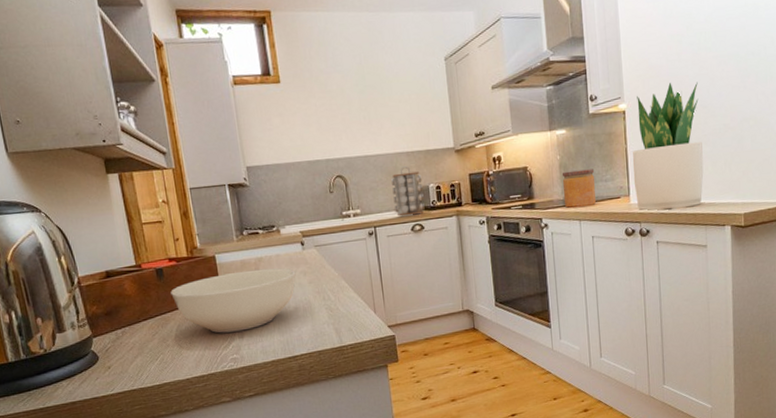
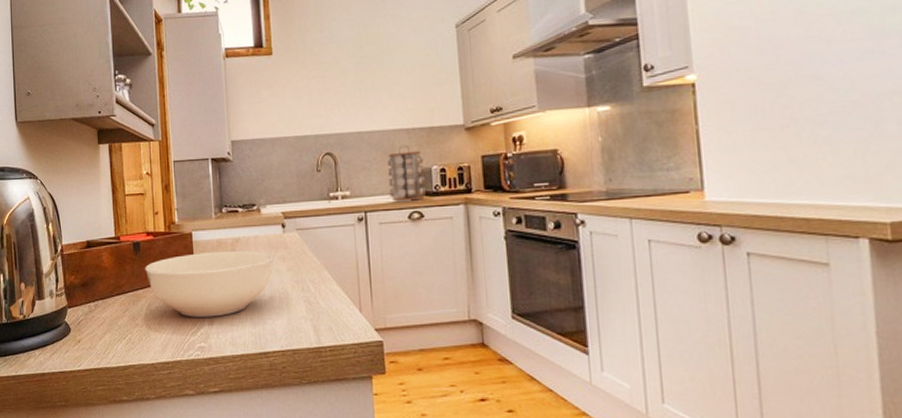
jar: present [562,169,596,208] -> none [604,154,653,202]
planter: present [632,82,704,210] -> none [707,46,820,211]

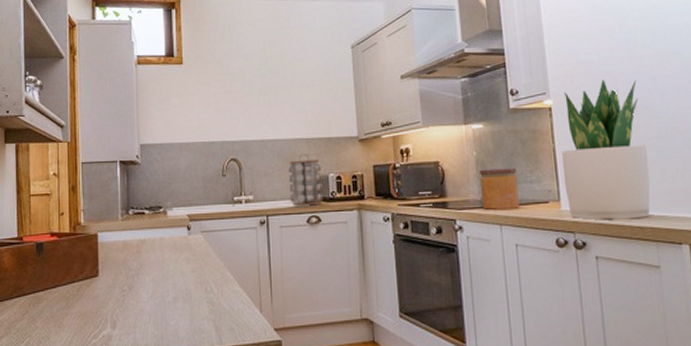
bowl: present [145,250,274,317] -> none [48,252,179,319]
jar: none [604,154,653,202] -> present [478,168,519,210]
planter: none [707,46,820,211] -> present [562,80,650,220]

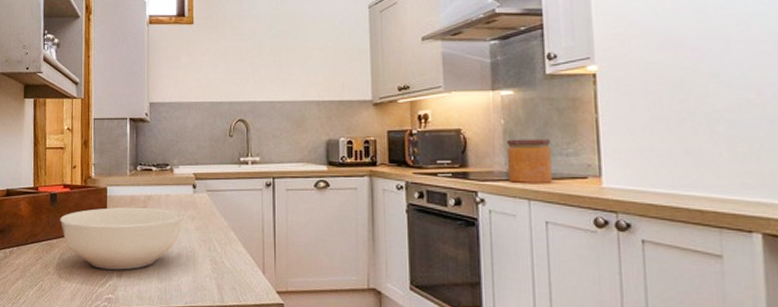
bowl: none [48,252,179,319] -> present [60,207,184,270]
spice rack: present [289,153,323,207] -> none [297,116,332,171]
planter: present [562,80,650,220] -> none [606,44,715,201]

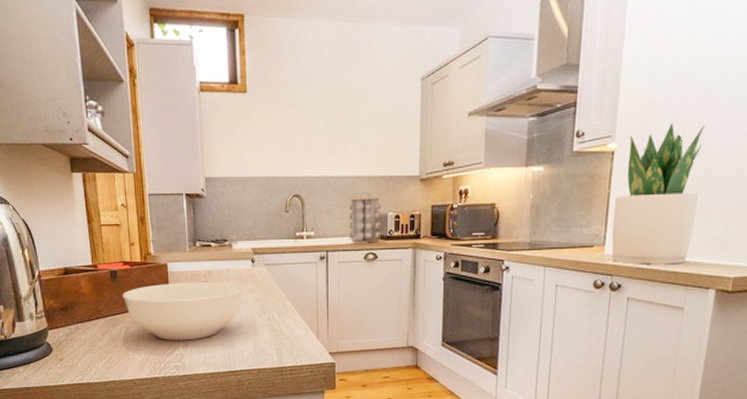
spice rack: none [297,116,332,171] -> present [349,191,381,244]
jar: present [506,139,552,183] -> none [530,212,570,252]
planter: none [606,44,715,201] -> present [611,124,705,265]

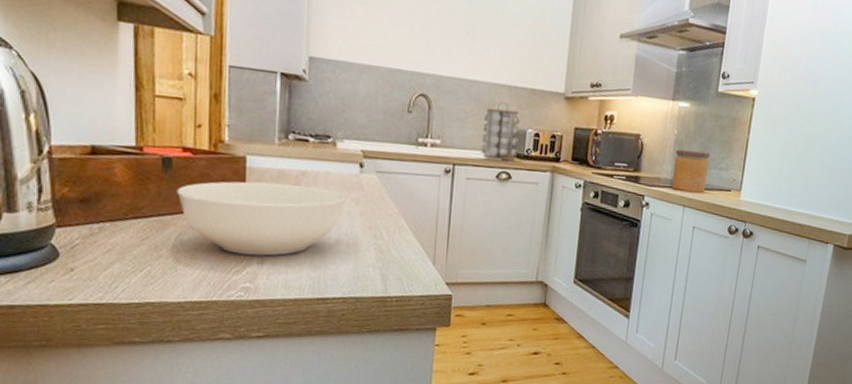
jar: none [530,212,570,252] -> present [671,149,711,193]
planter: present [611,124,705,265] -> none [746,79,833,217]

